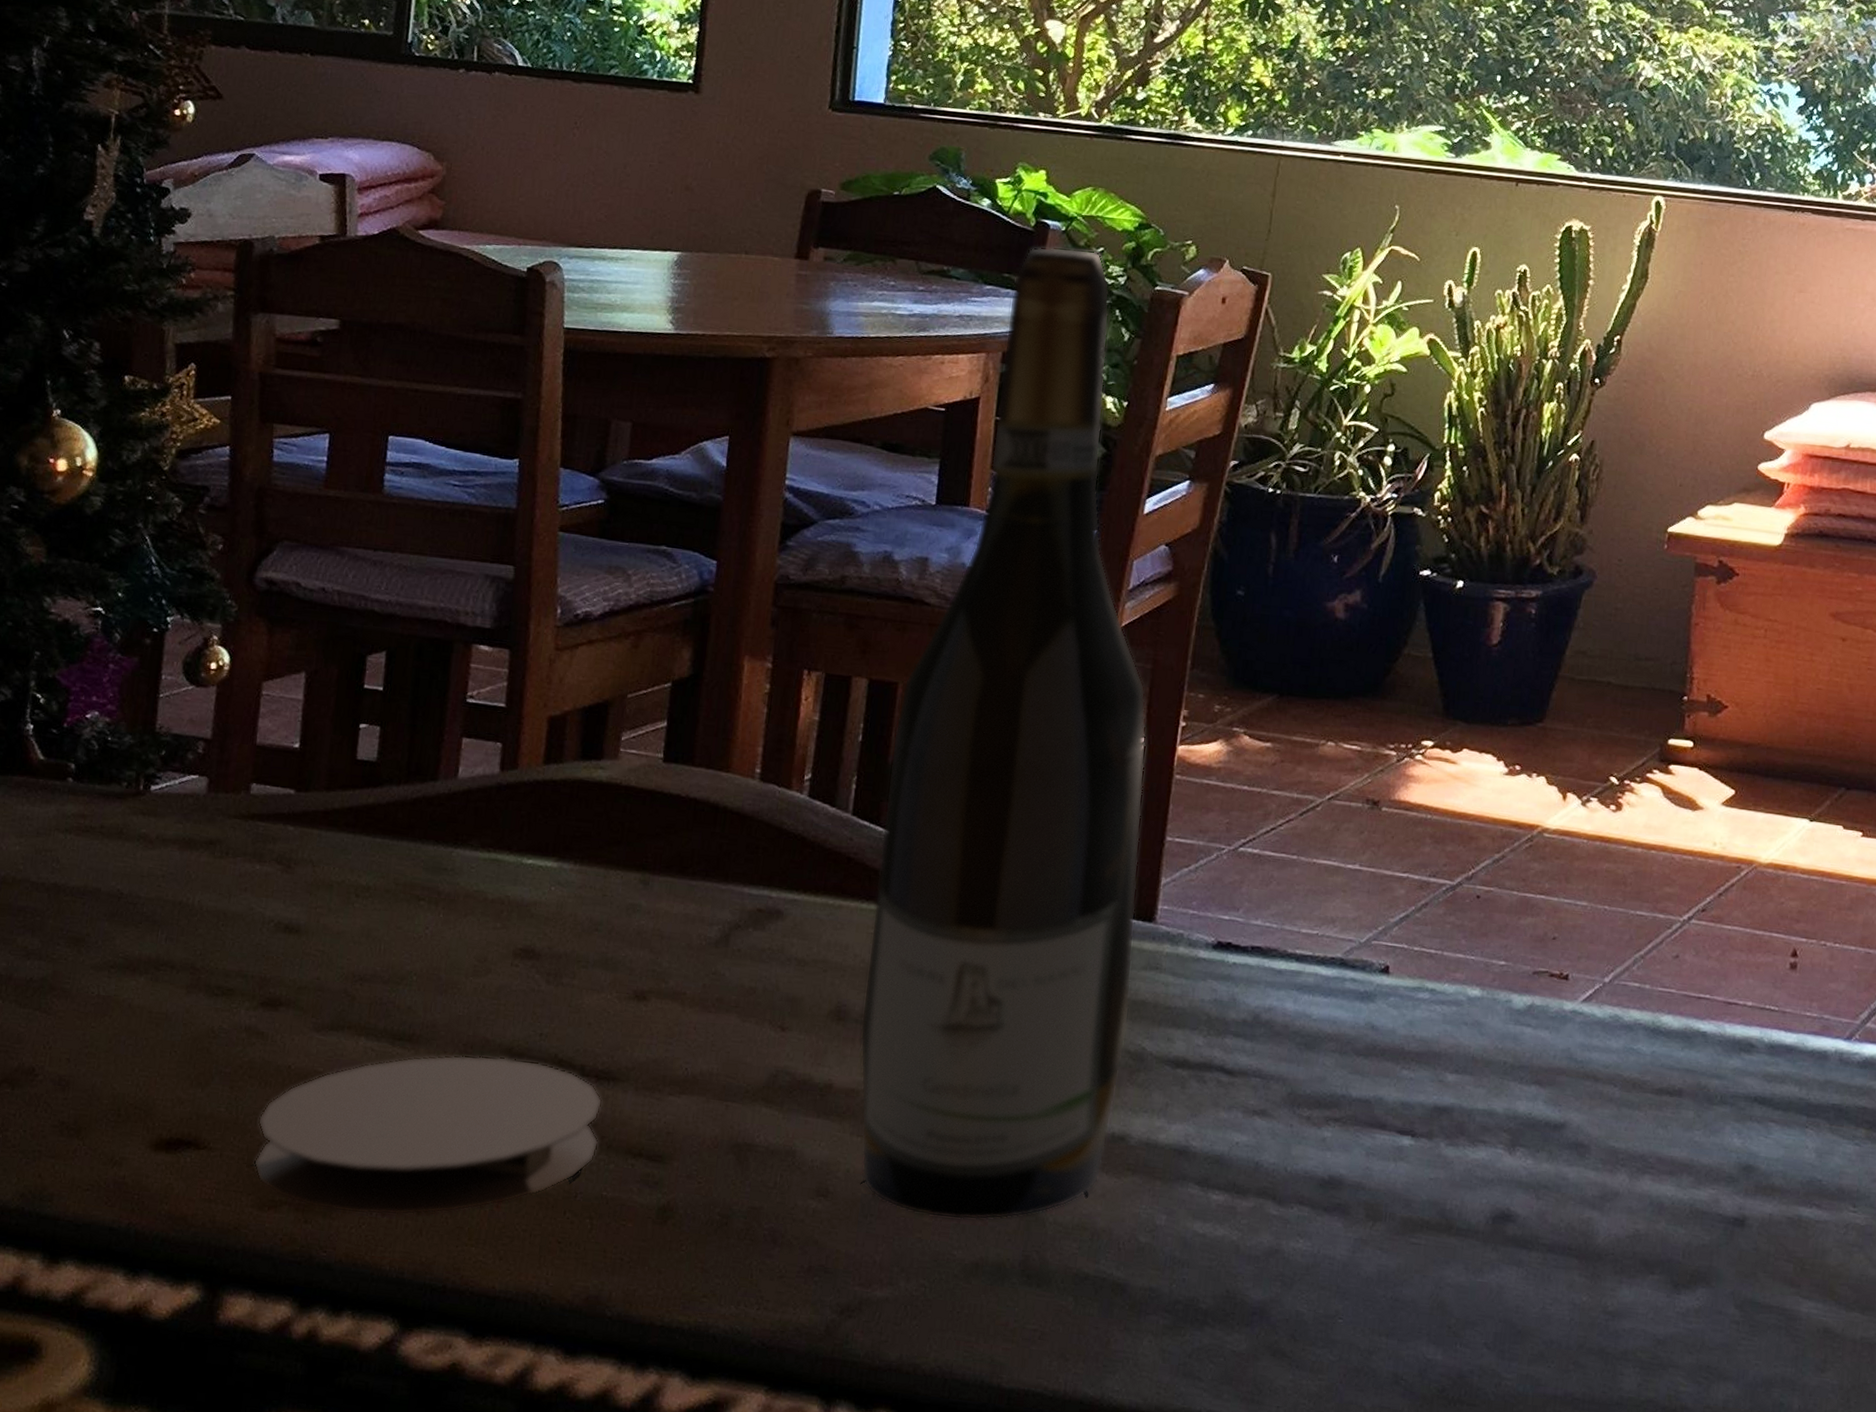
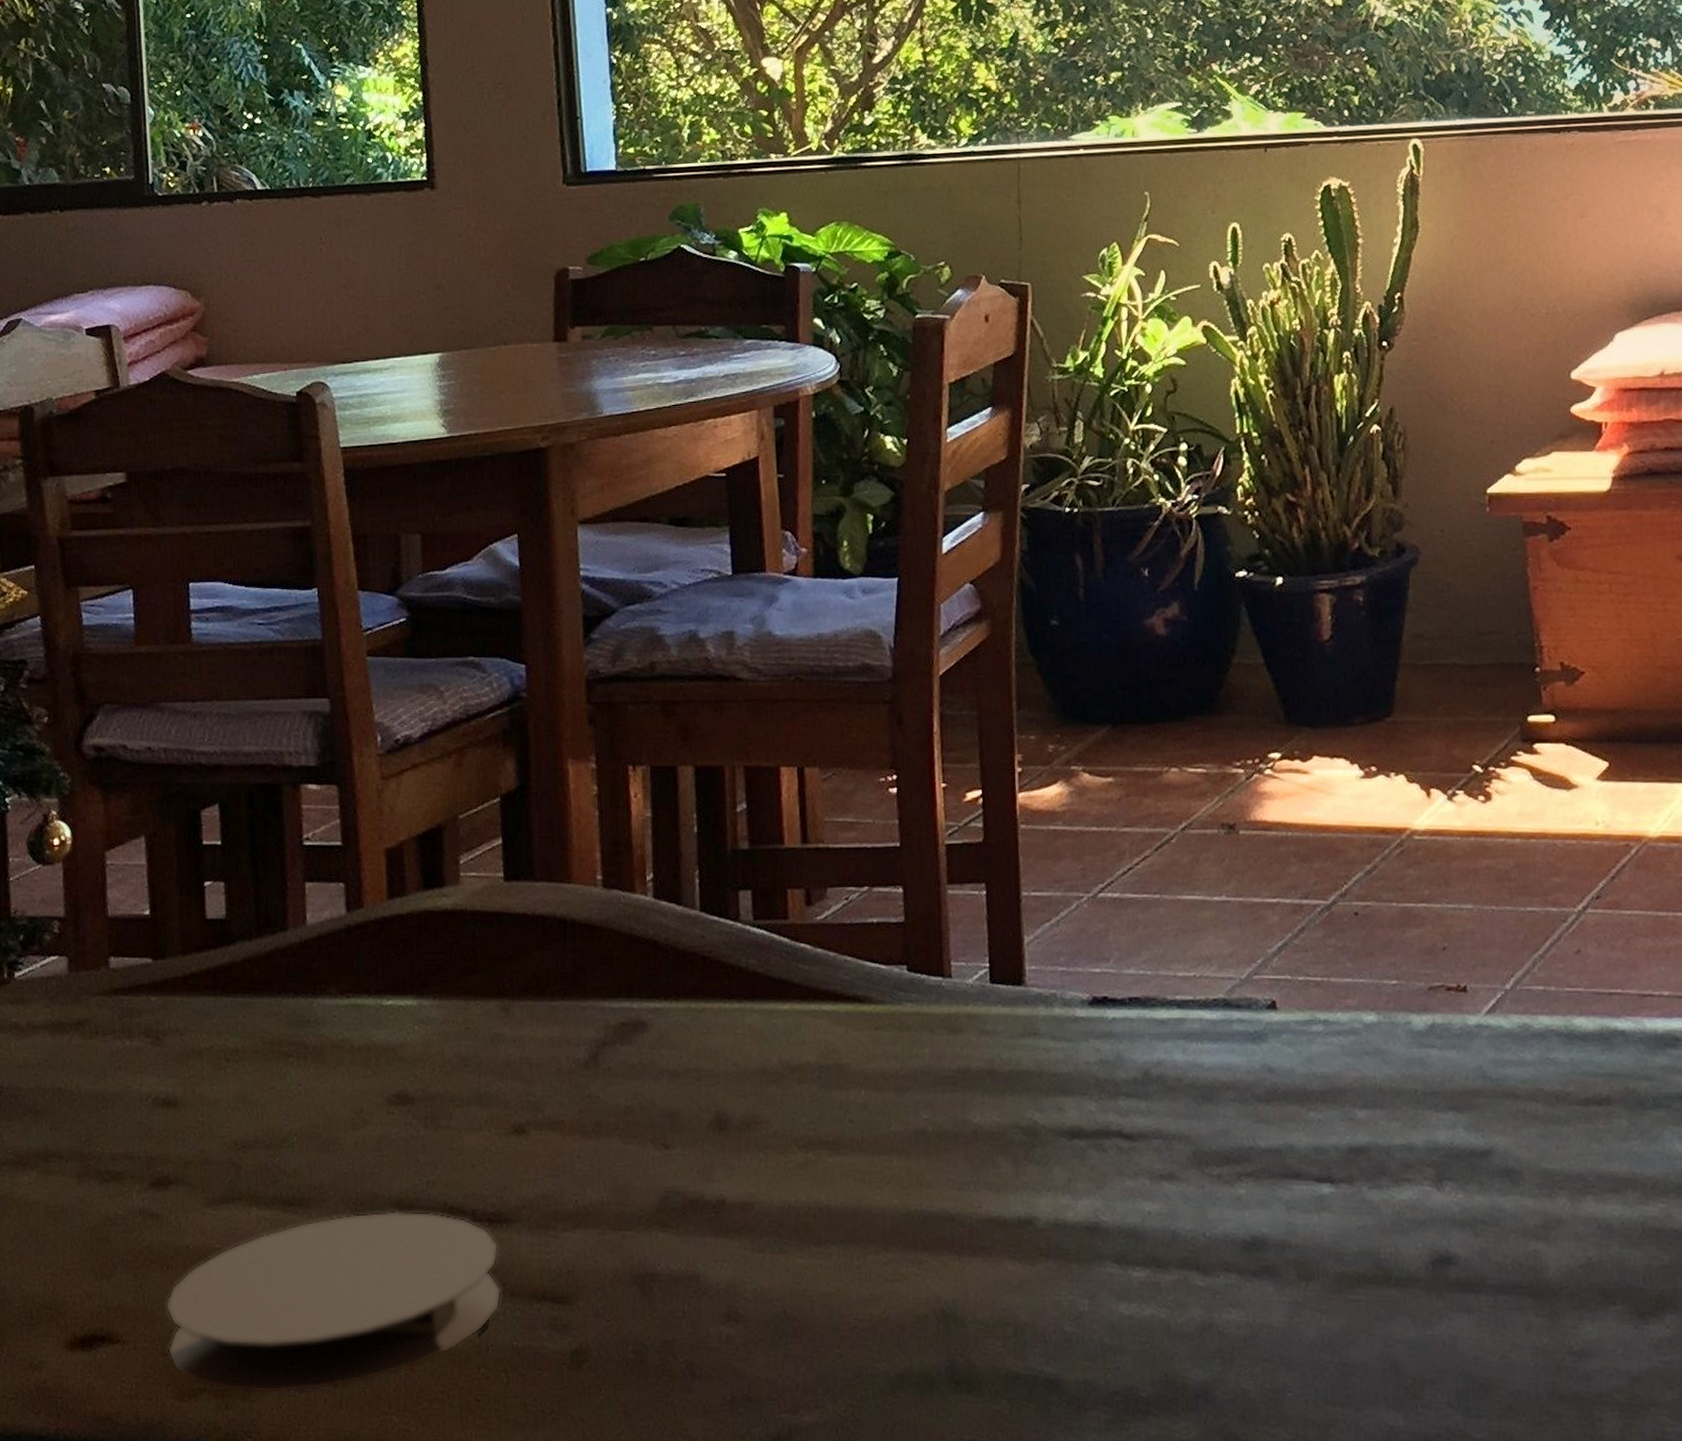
wine bottle: present [860,247,1147,1221] -> none [728,287,1016,1330]

